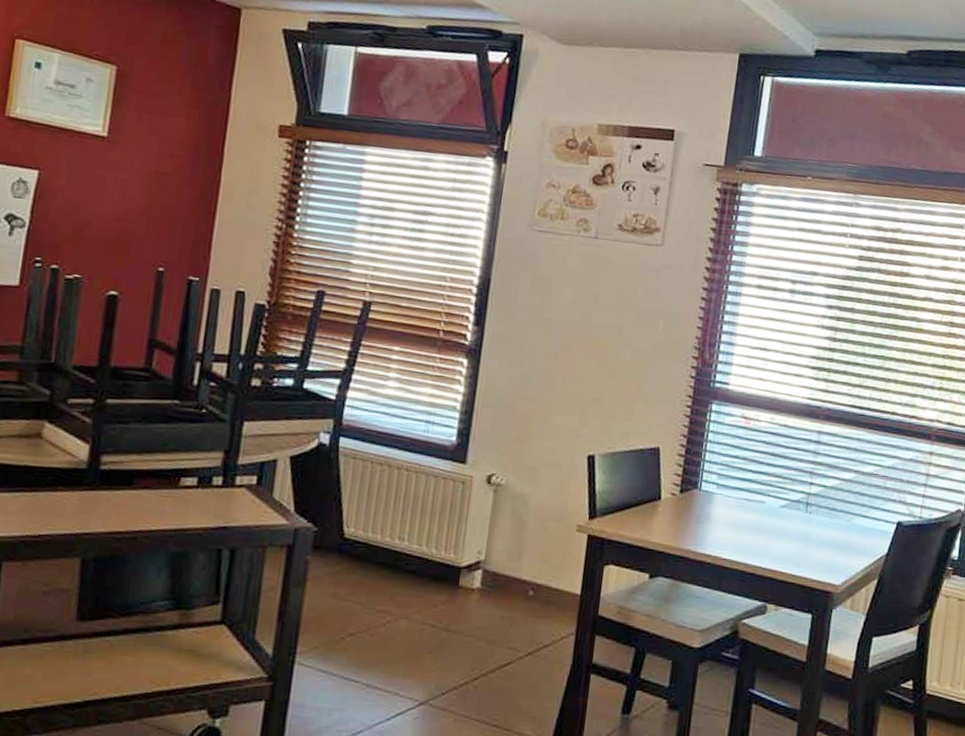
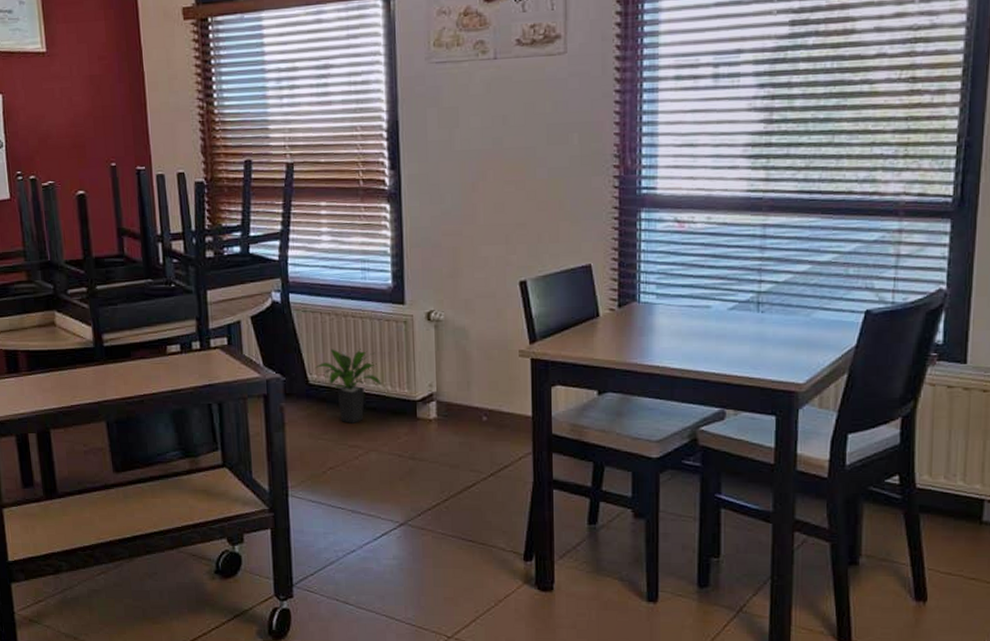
potted plant: none [353,502,426,586] -> present [314,348,382,423]

